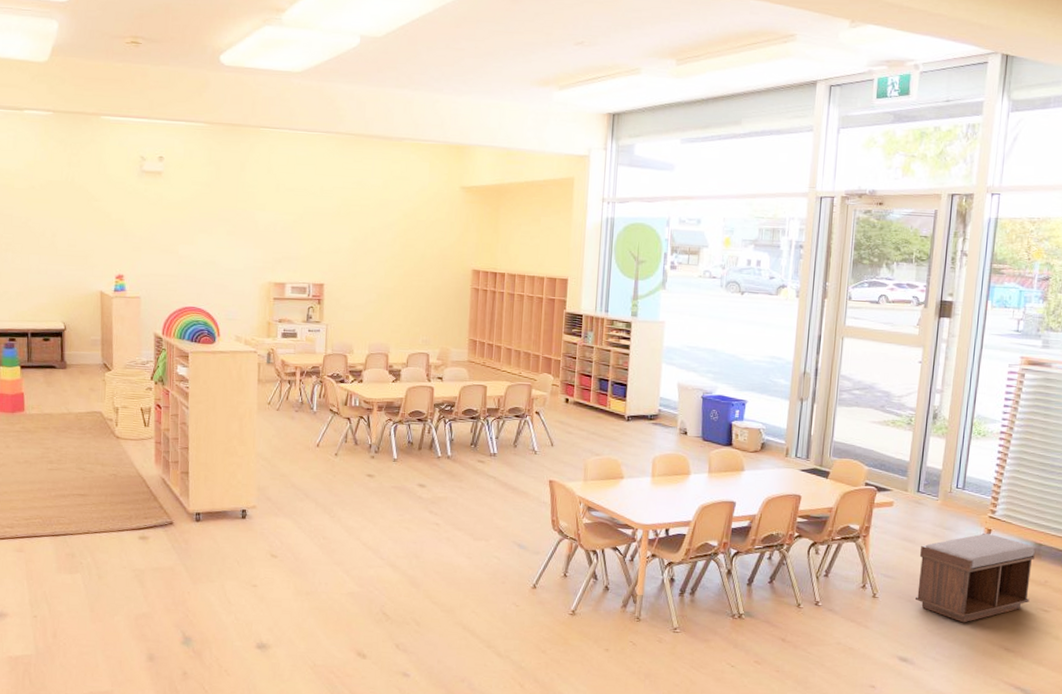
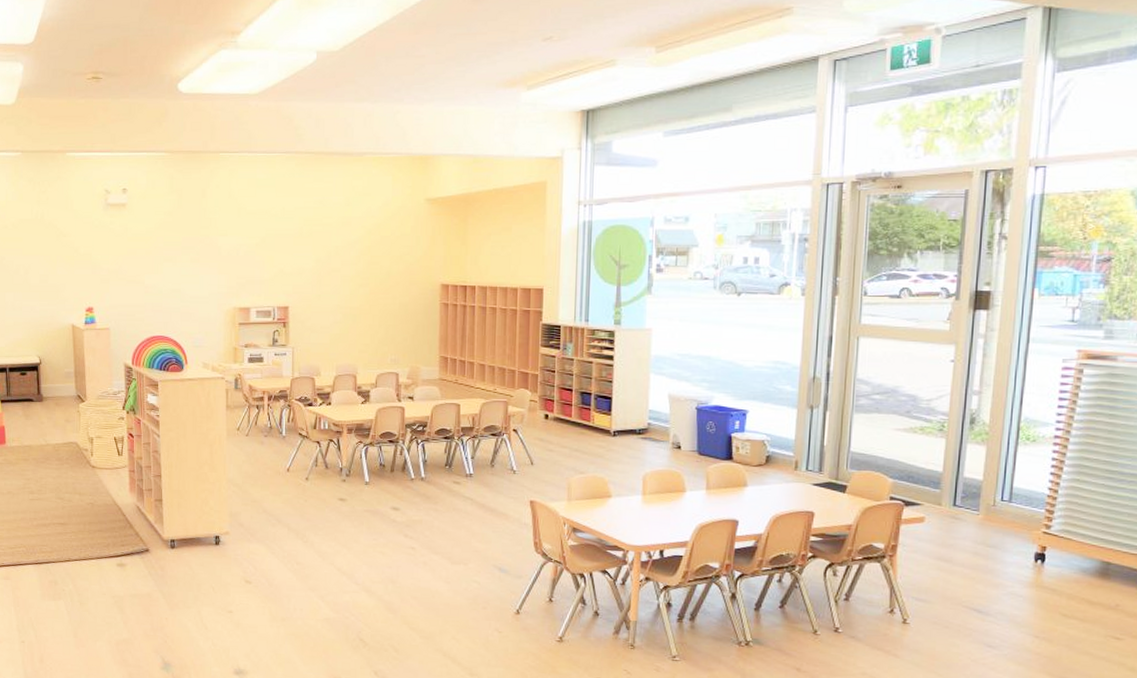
bench: present [915,534,1036,623] -> none [955,551,1104,652]

